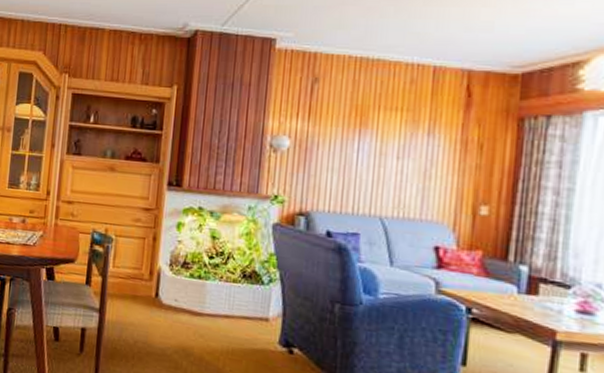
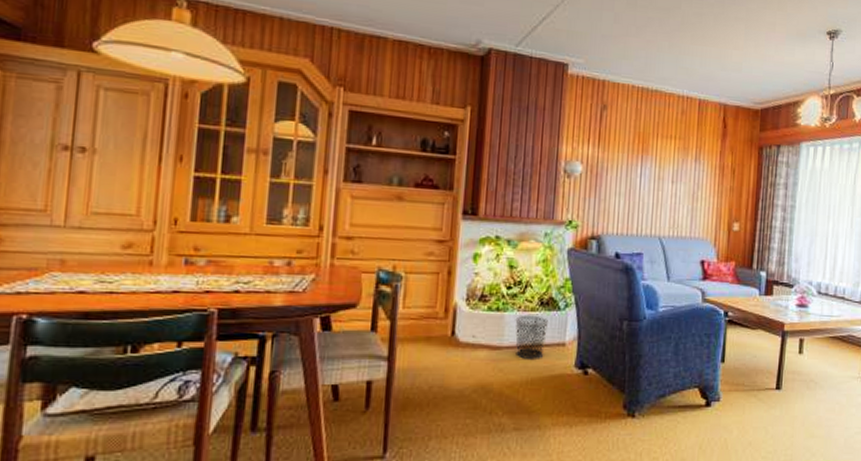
waste bin: none [216,284,251,331] -> present [515,314,548,360]

